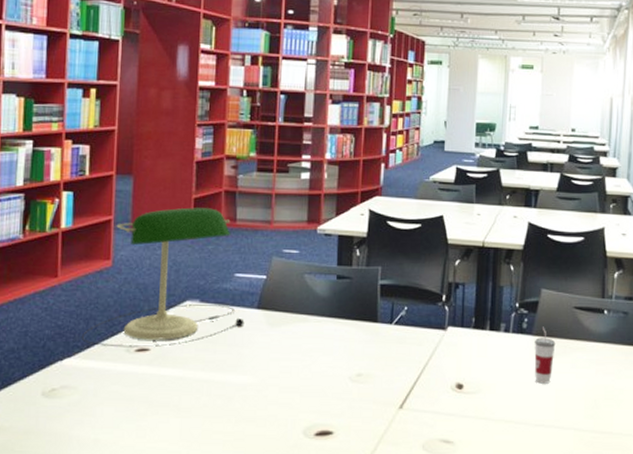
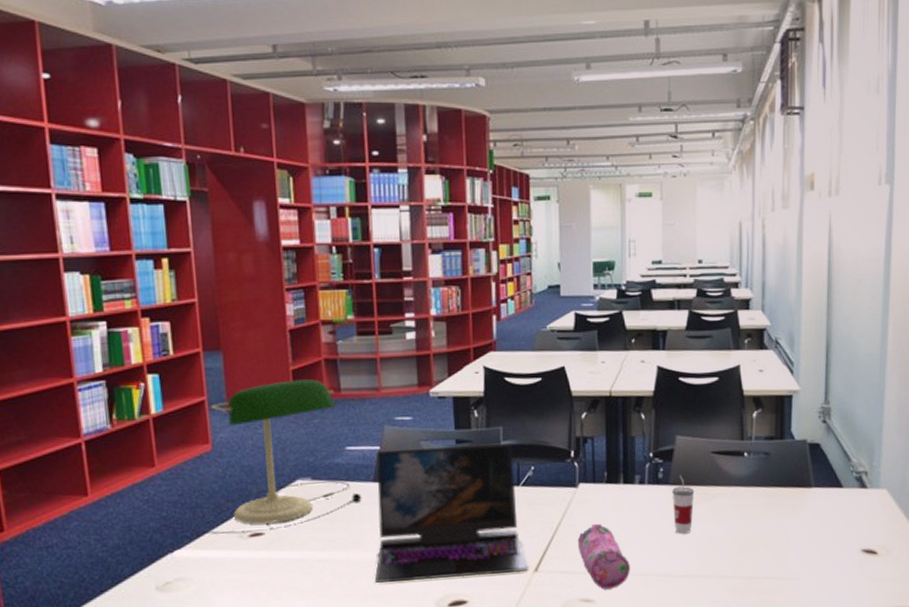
laptop: none [247,279,395,409] -> present [374,442,529,583]
pencil case: none [442,366,490,432] -> present [577,523,630,590]

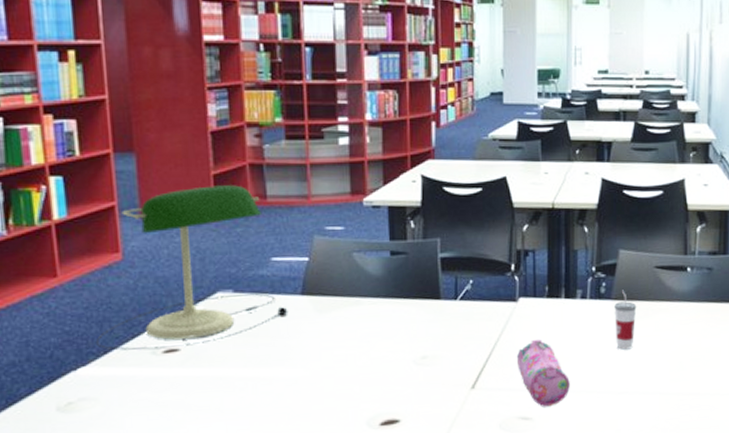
laptop: present [374,442,529,583] -> none [300,255,466,402]

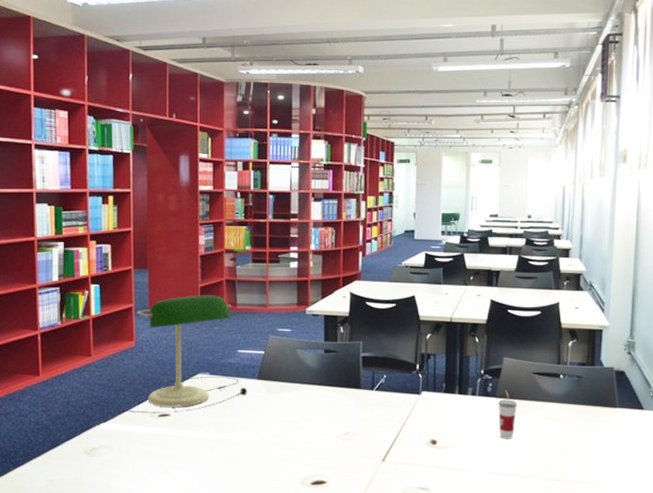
pencil case: present [516,339,570,407] -> none [418,425,461,481]

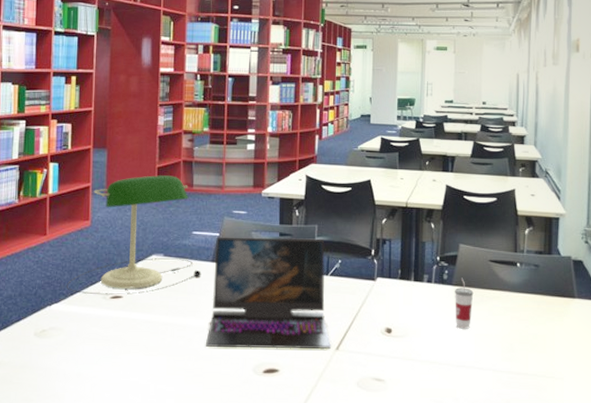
laptop: none [253,354,378,462] -> present [205,237,332,350]

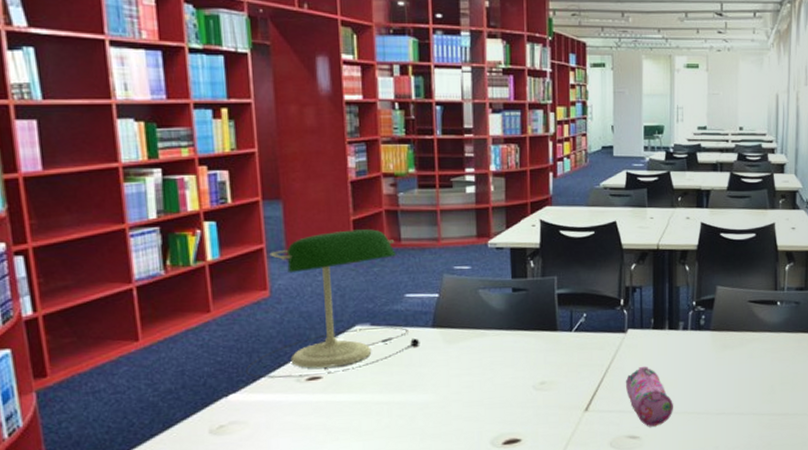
laptop: present [205,237,332,350] -> none [431,291,580,423]
pencil case: none [373,313,416,372] -> present [625,366,673,427]
cup: present [455,278,474,329] -> none [713,321,733,376]

